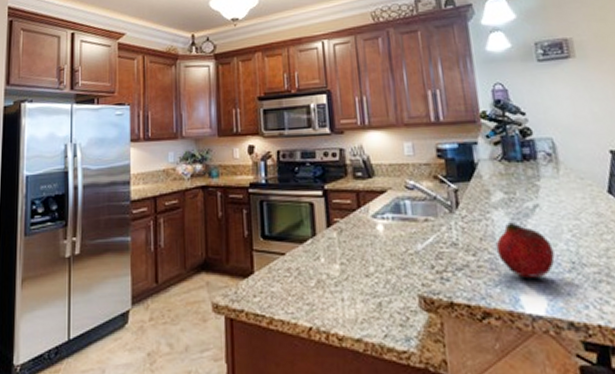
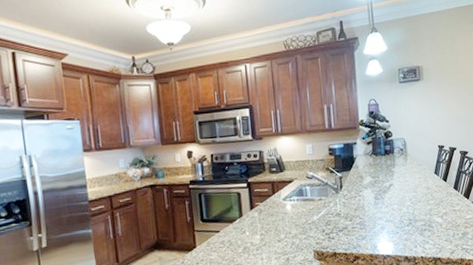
fruit: present [495,222,555,278] -> none [364,197,400,233]

